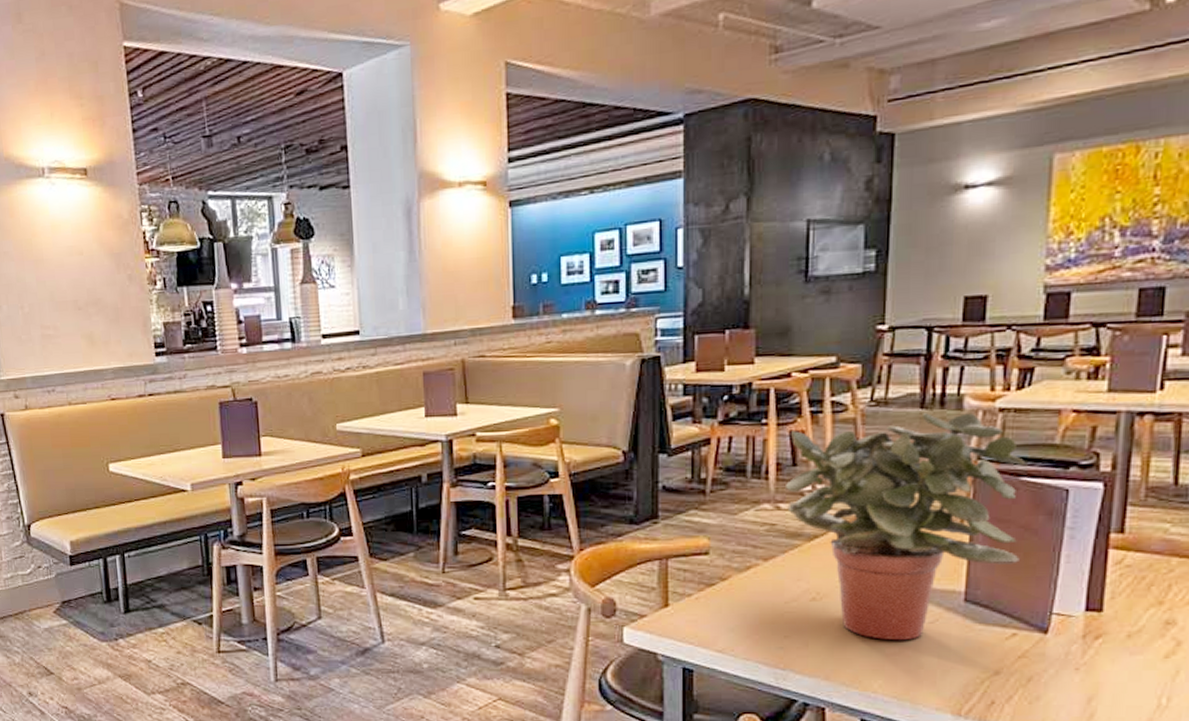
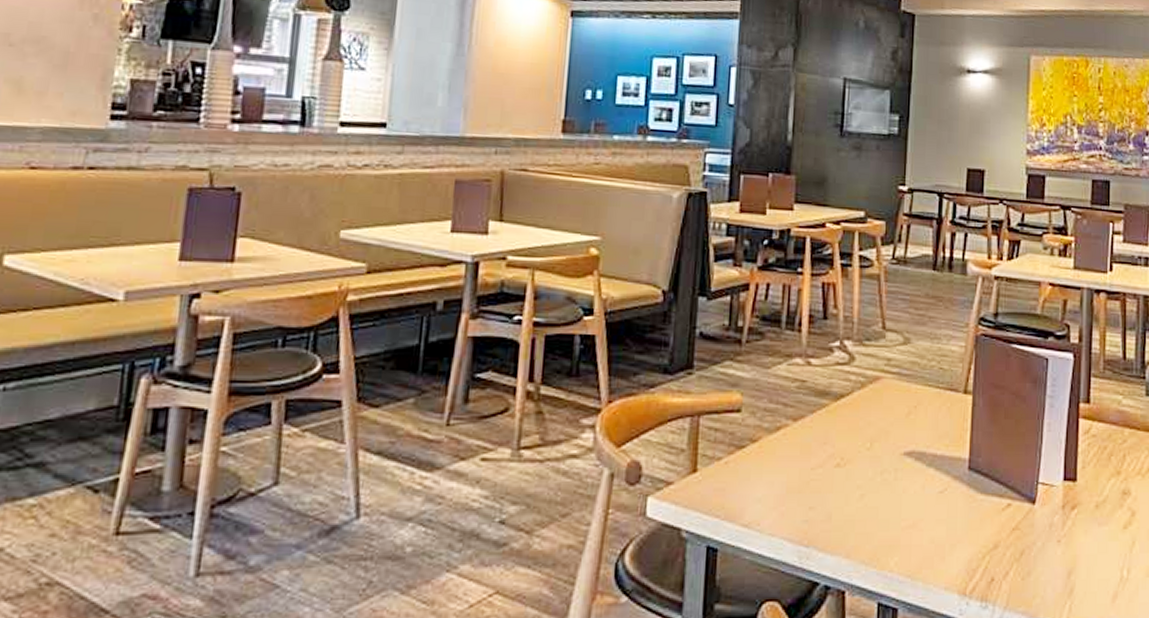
potted plant: present [786,413,1024,641] -> none [817,275,1014,512]

